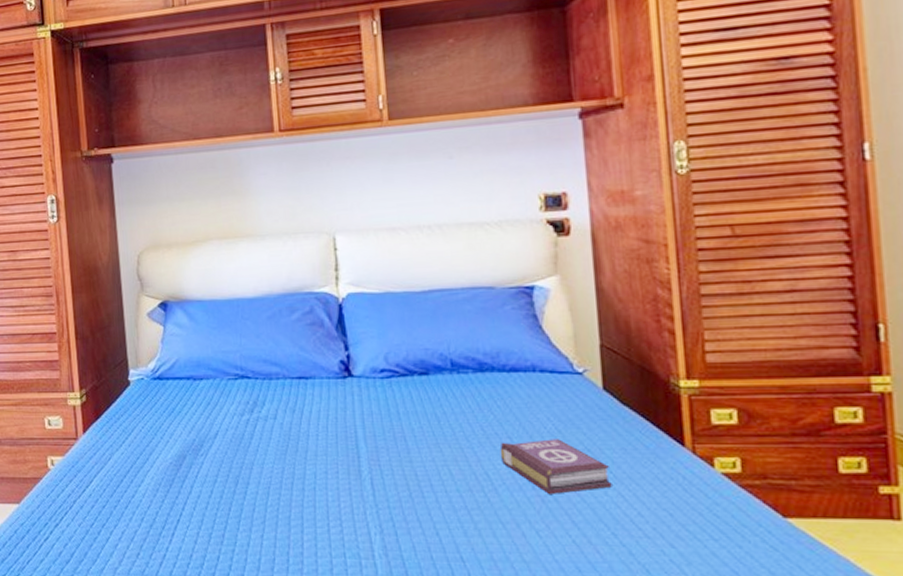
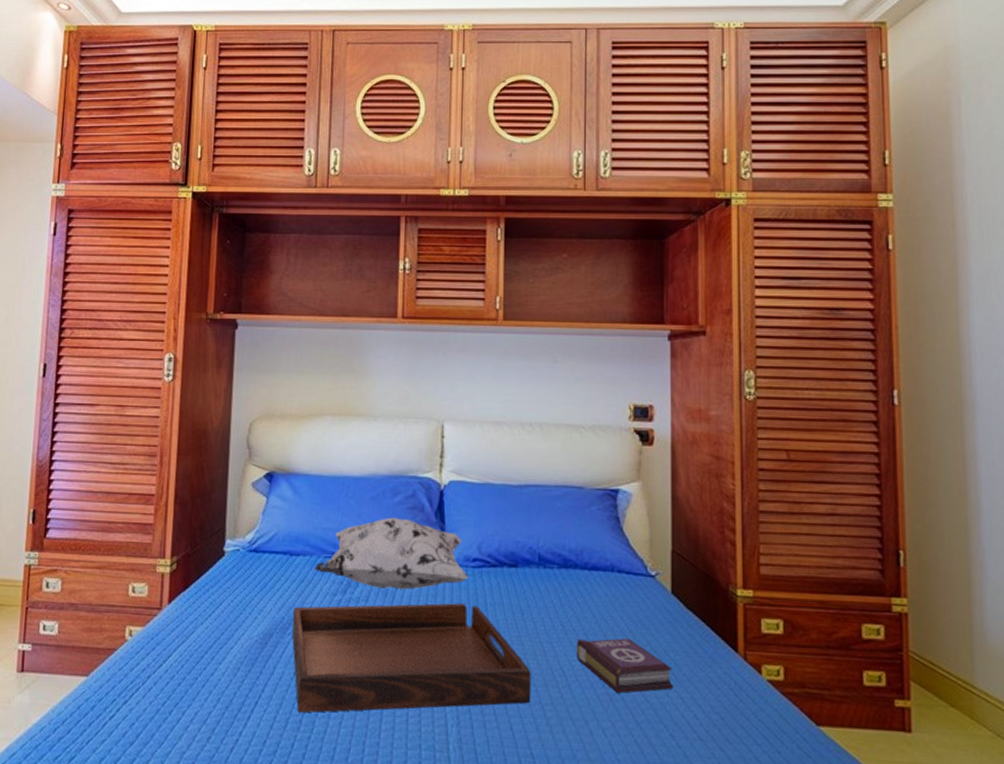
serving tray: none [203,415,456,528] -> present [292,603,531,713]
decorative pillow: none [219,335,377,405] -> present [315,517,468,590]

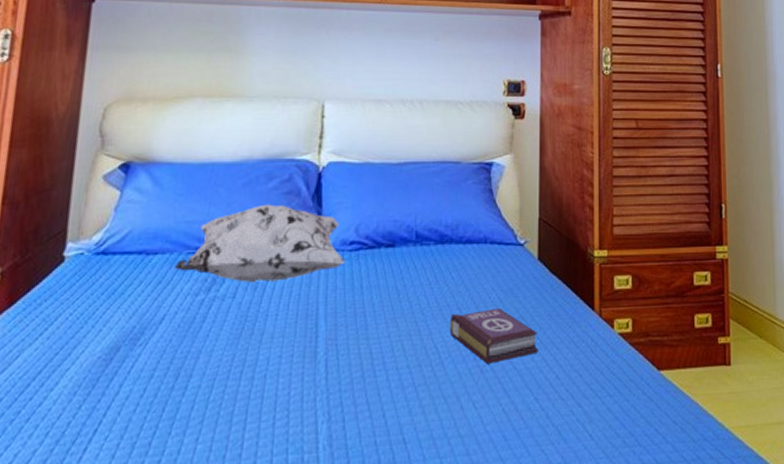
serving tray: present [292,603,531,713] -> none [144,290,406,434]

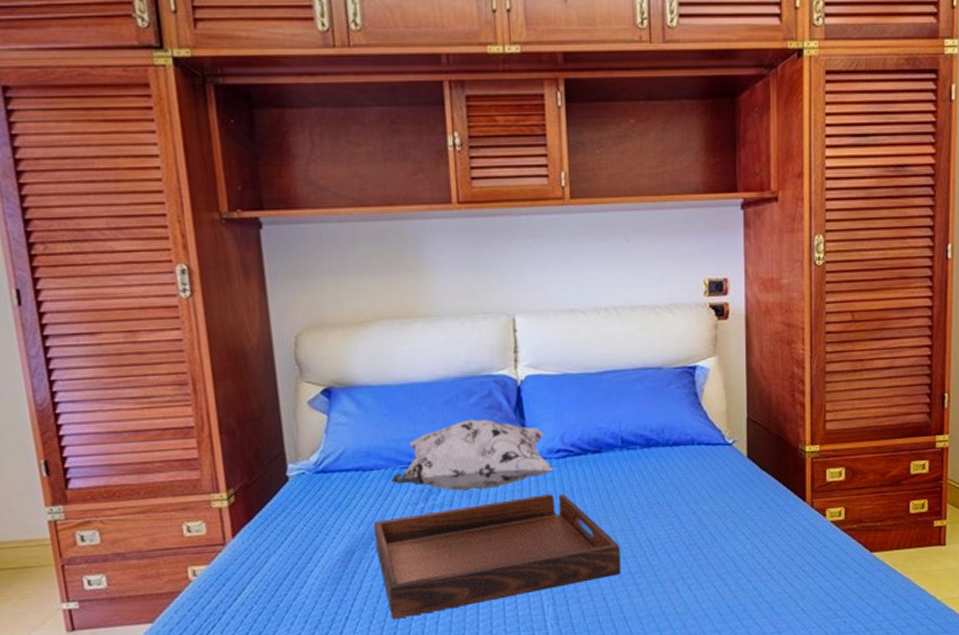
serving tray: none [144,290,406,434] -> present [373,494,621,620]
book: present [449,308,538,364] -> none [661,503,750,552]

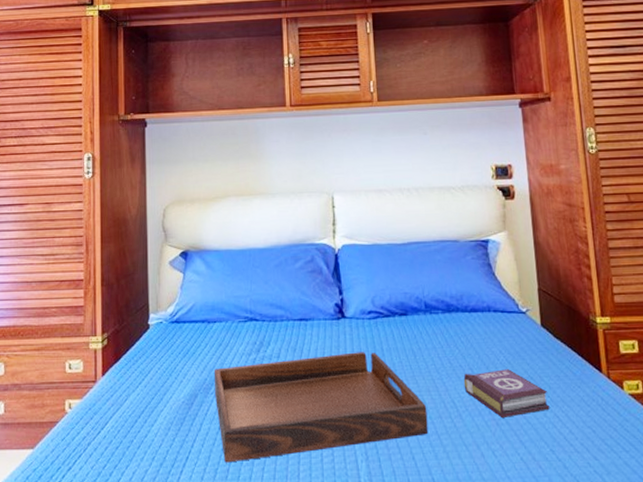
decorative pillow: present [391,419,553,491] -> none [230,281,365,345]
book: none [661,503,750,552] -> present [463,369,550,417]

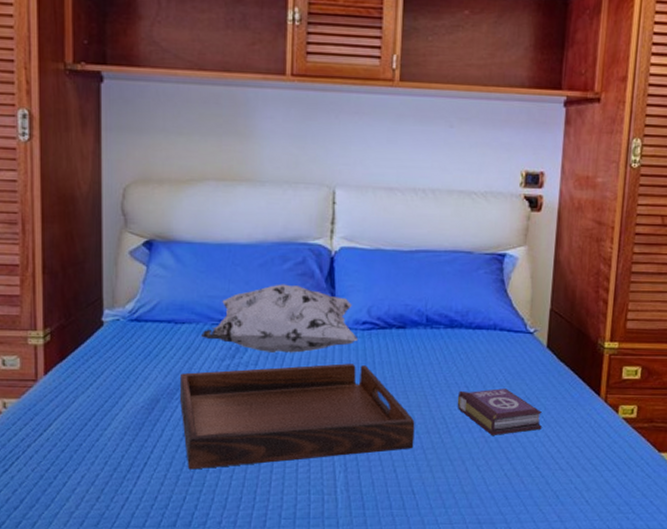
decorative pillow: none [230,281,365,345] -> present [201,284,358,353]

